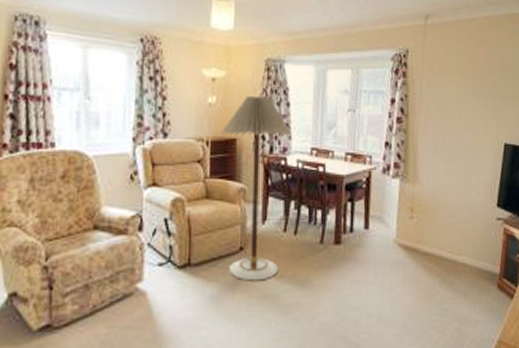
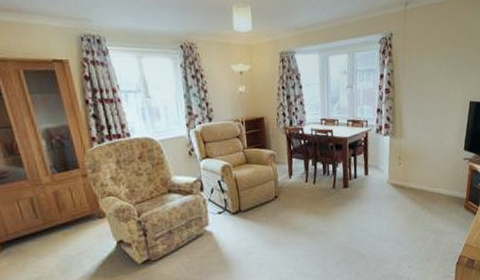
floor lamp: present [220,96,292,281] -> none [251,83,306,219]

